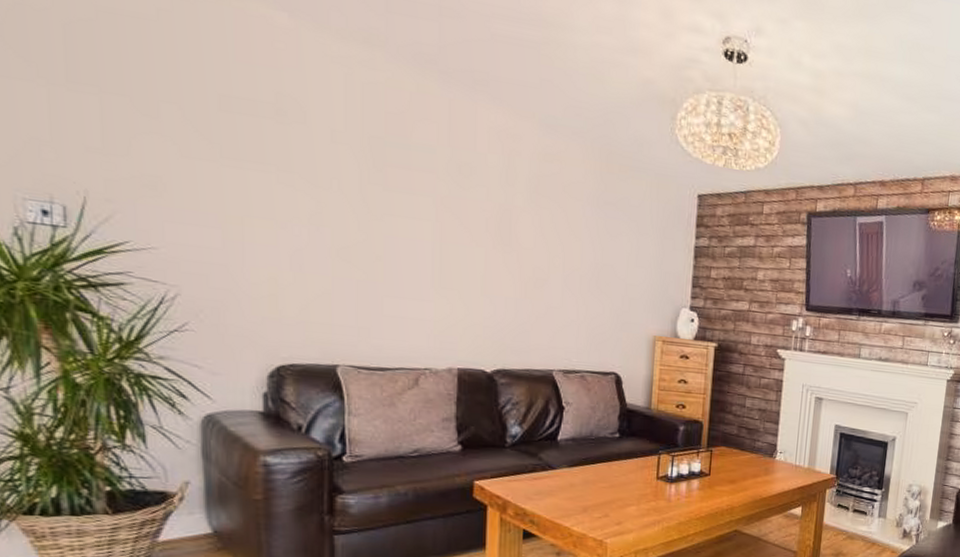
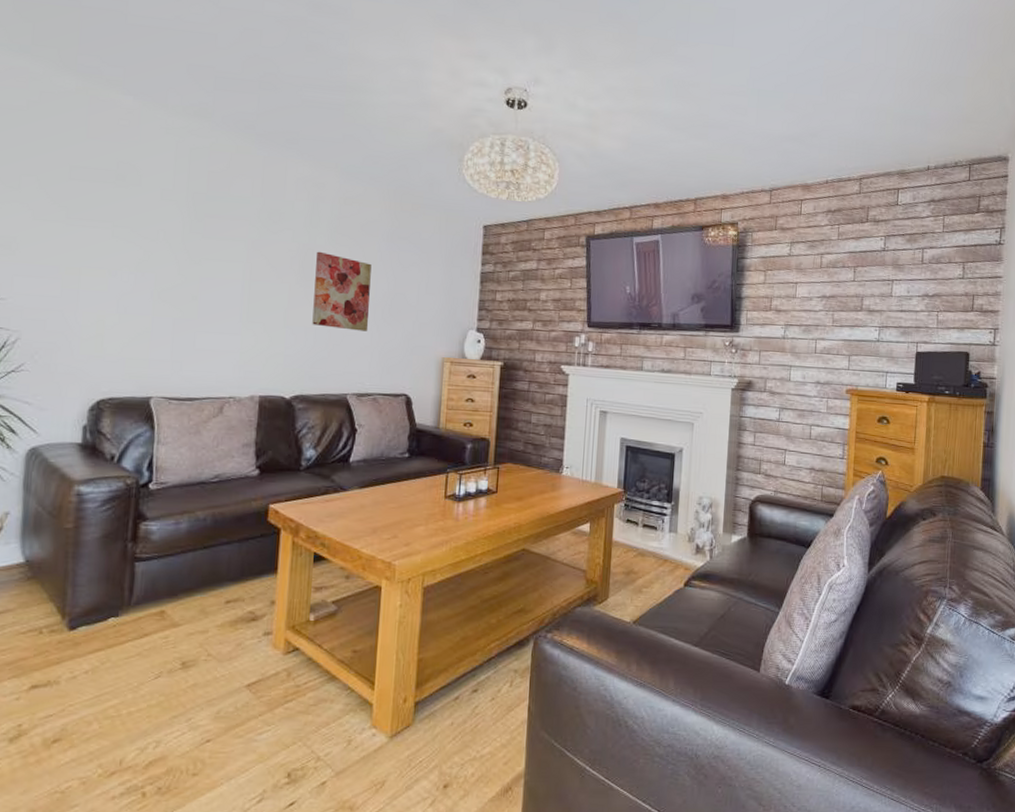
wall art: none [512,213,576,304] -> present [312,251,372,331]

